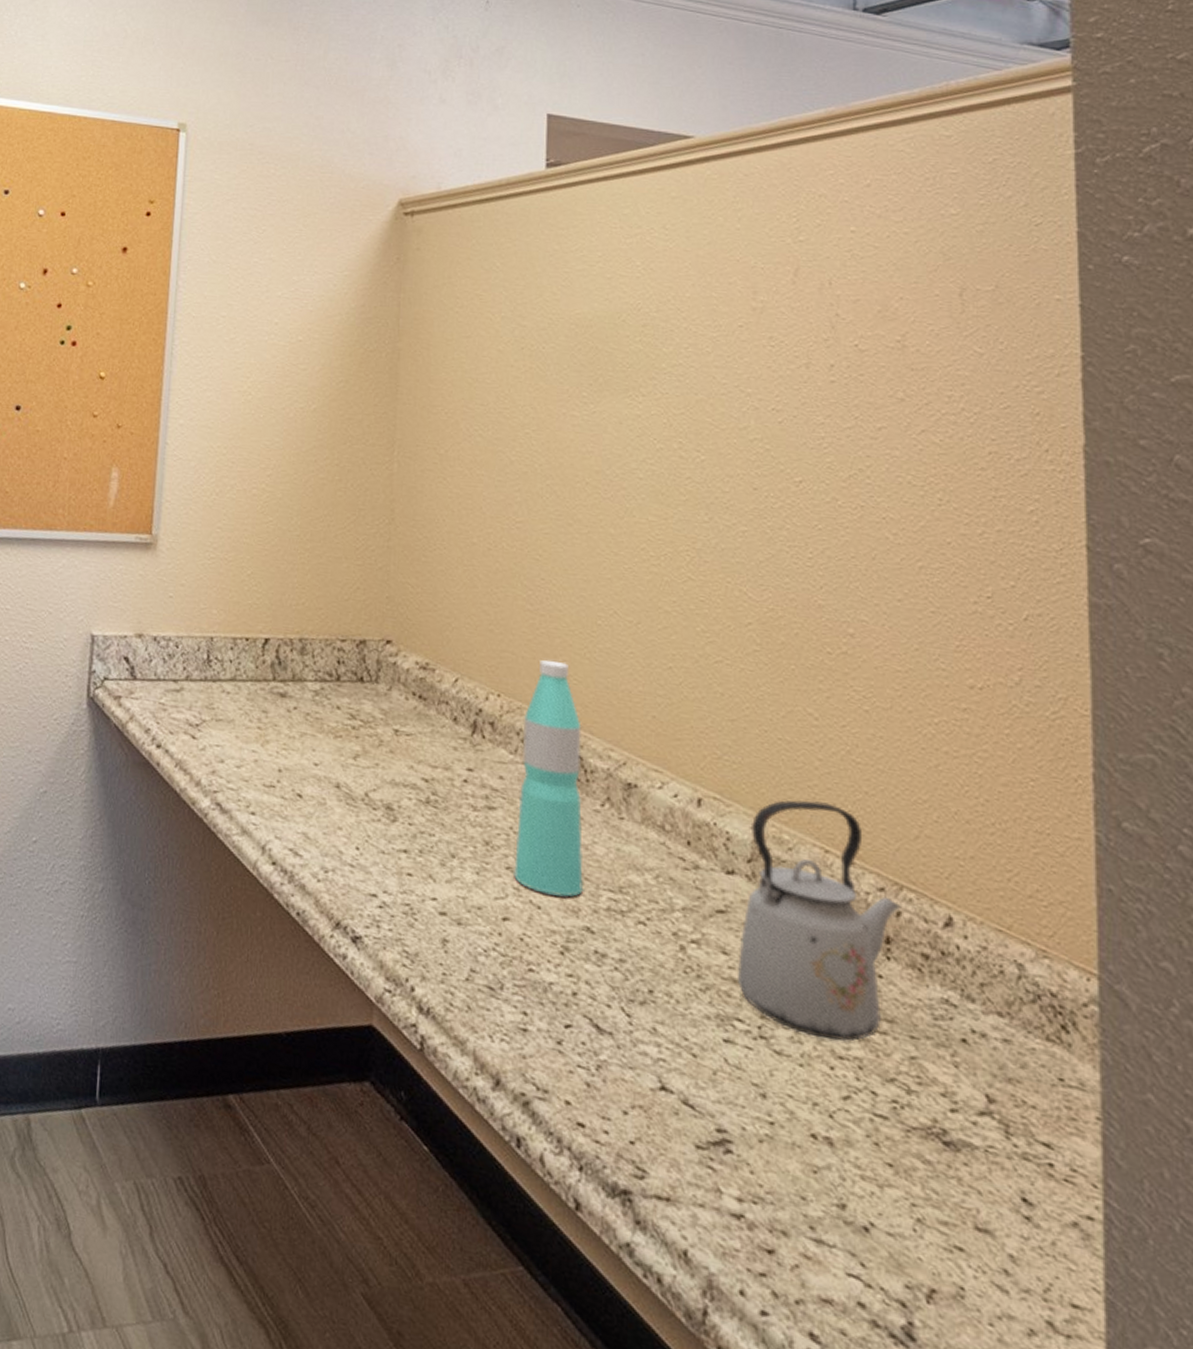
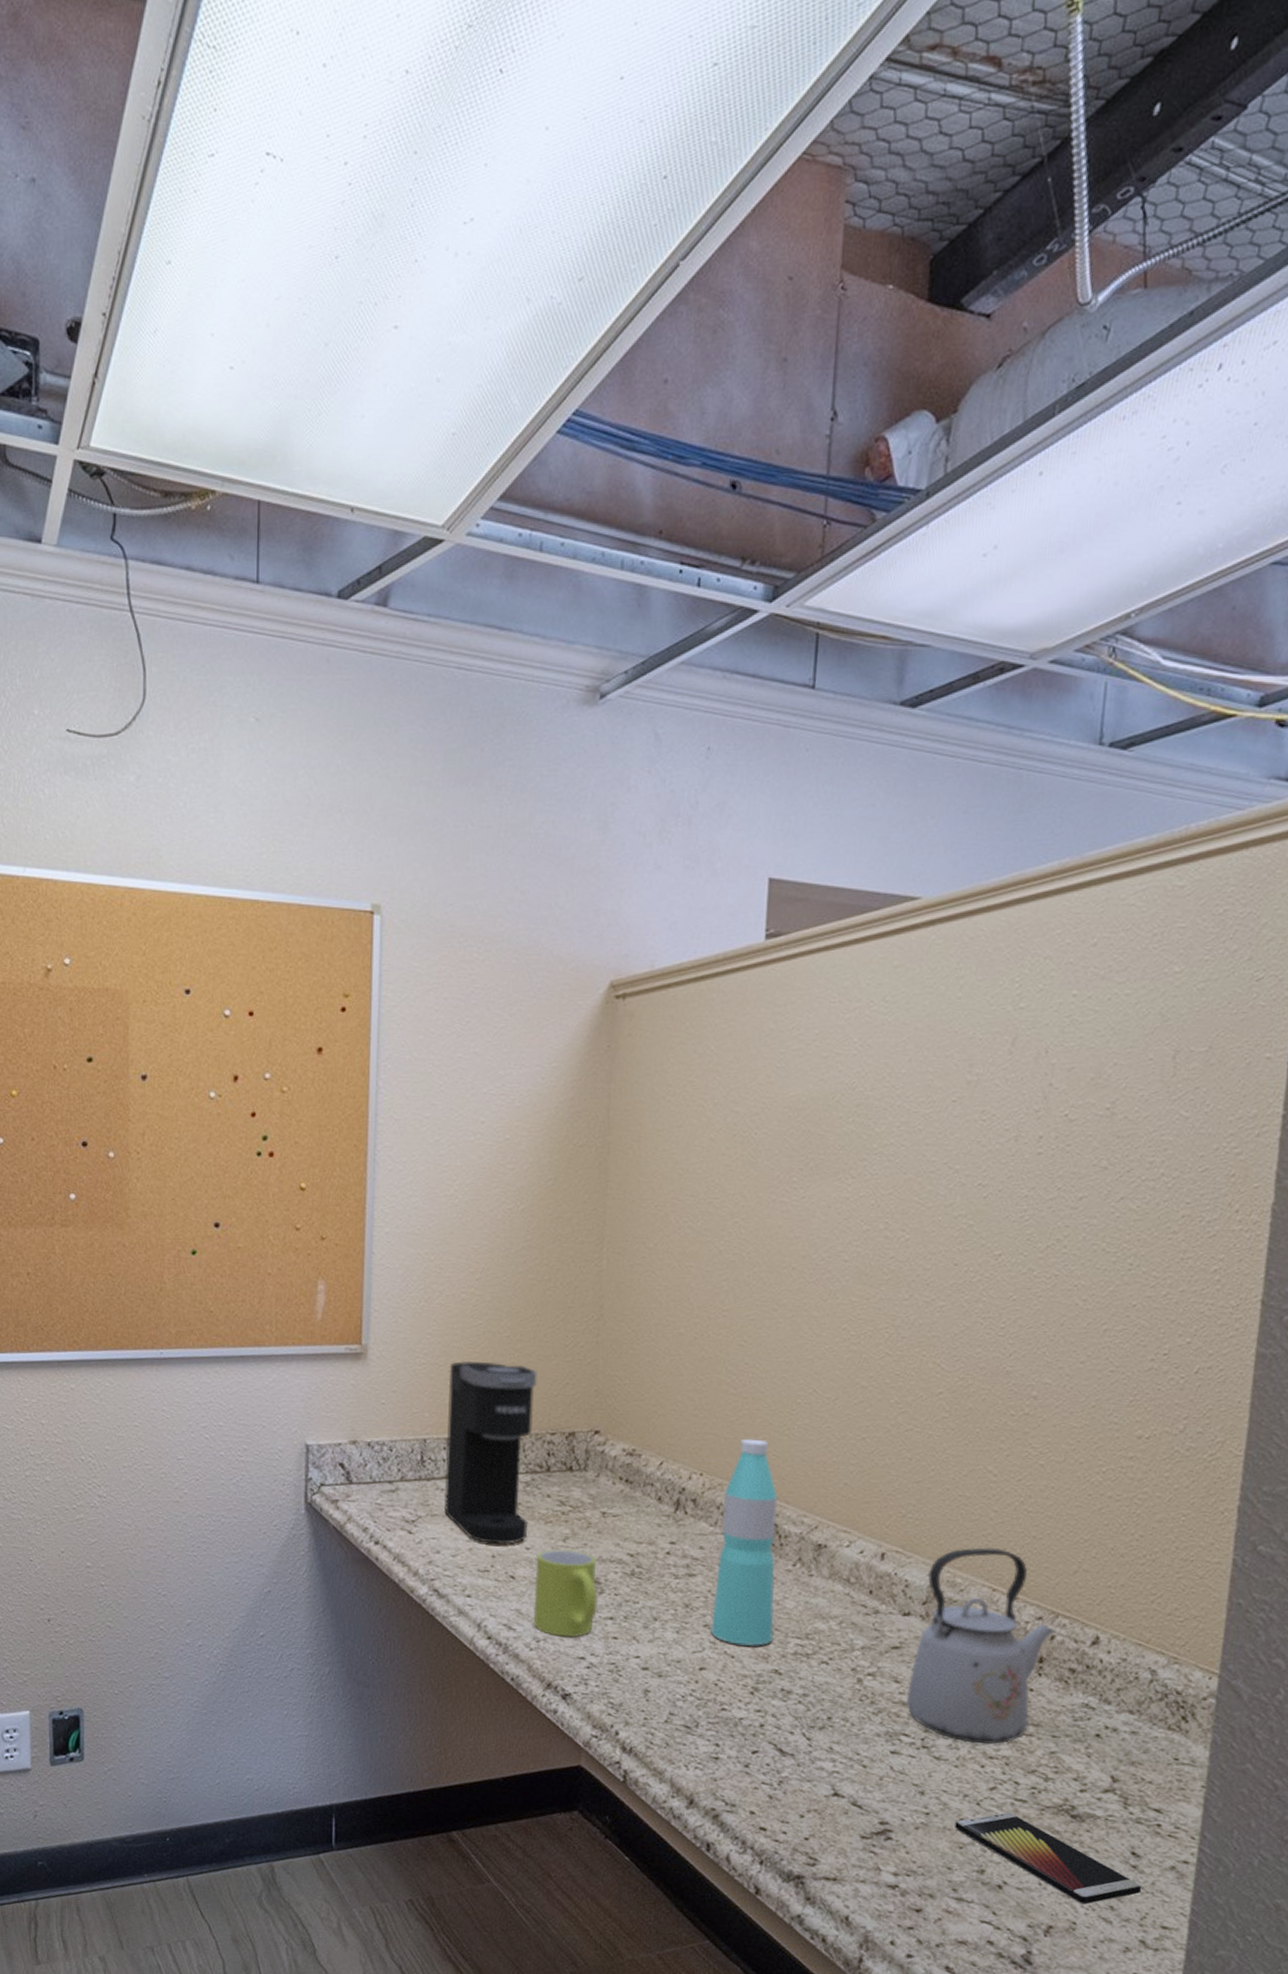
coffee maker: none [230,557,328,758] -> present [444,1360,537,1544]
mug: none [321,766,391,870] -> present [533,1548,598,1638]
smartphone: none [805,1130,1040,1265] -> present [955,1812,1142,1905]

